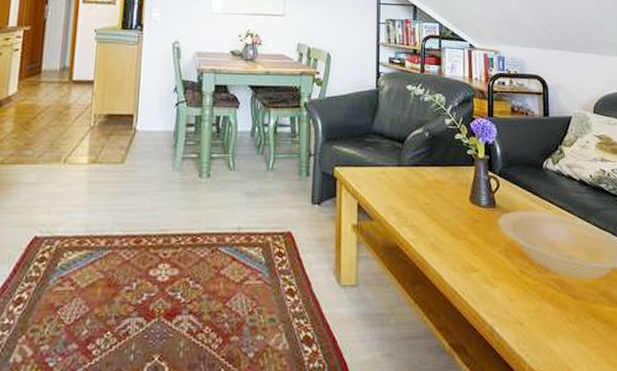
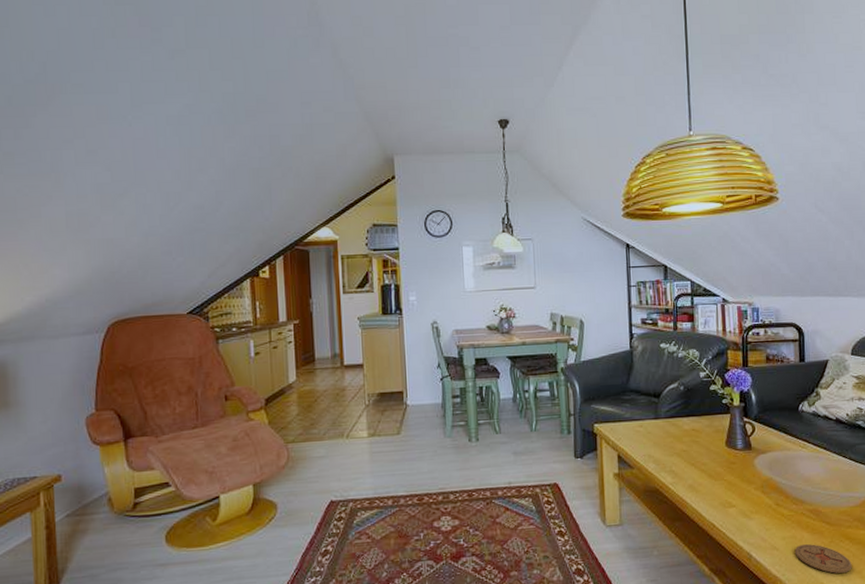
coaster: none [540,320,599,357] -> present [795,544,852,574]

